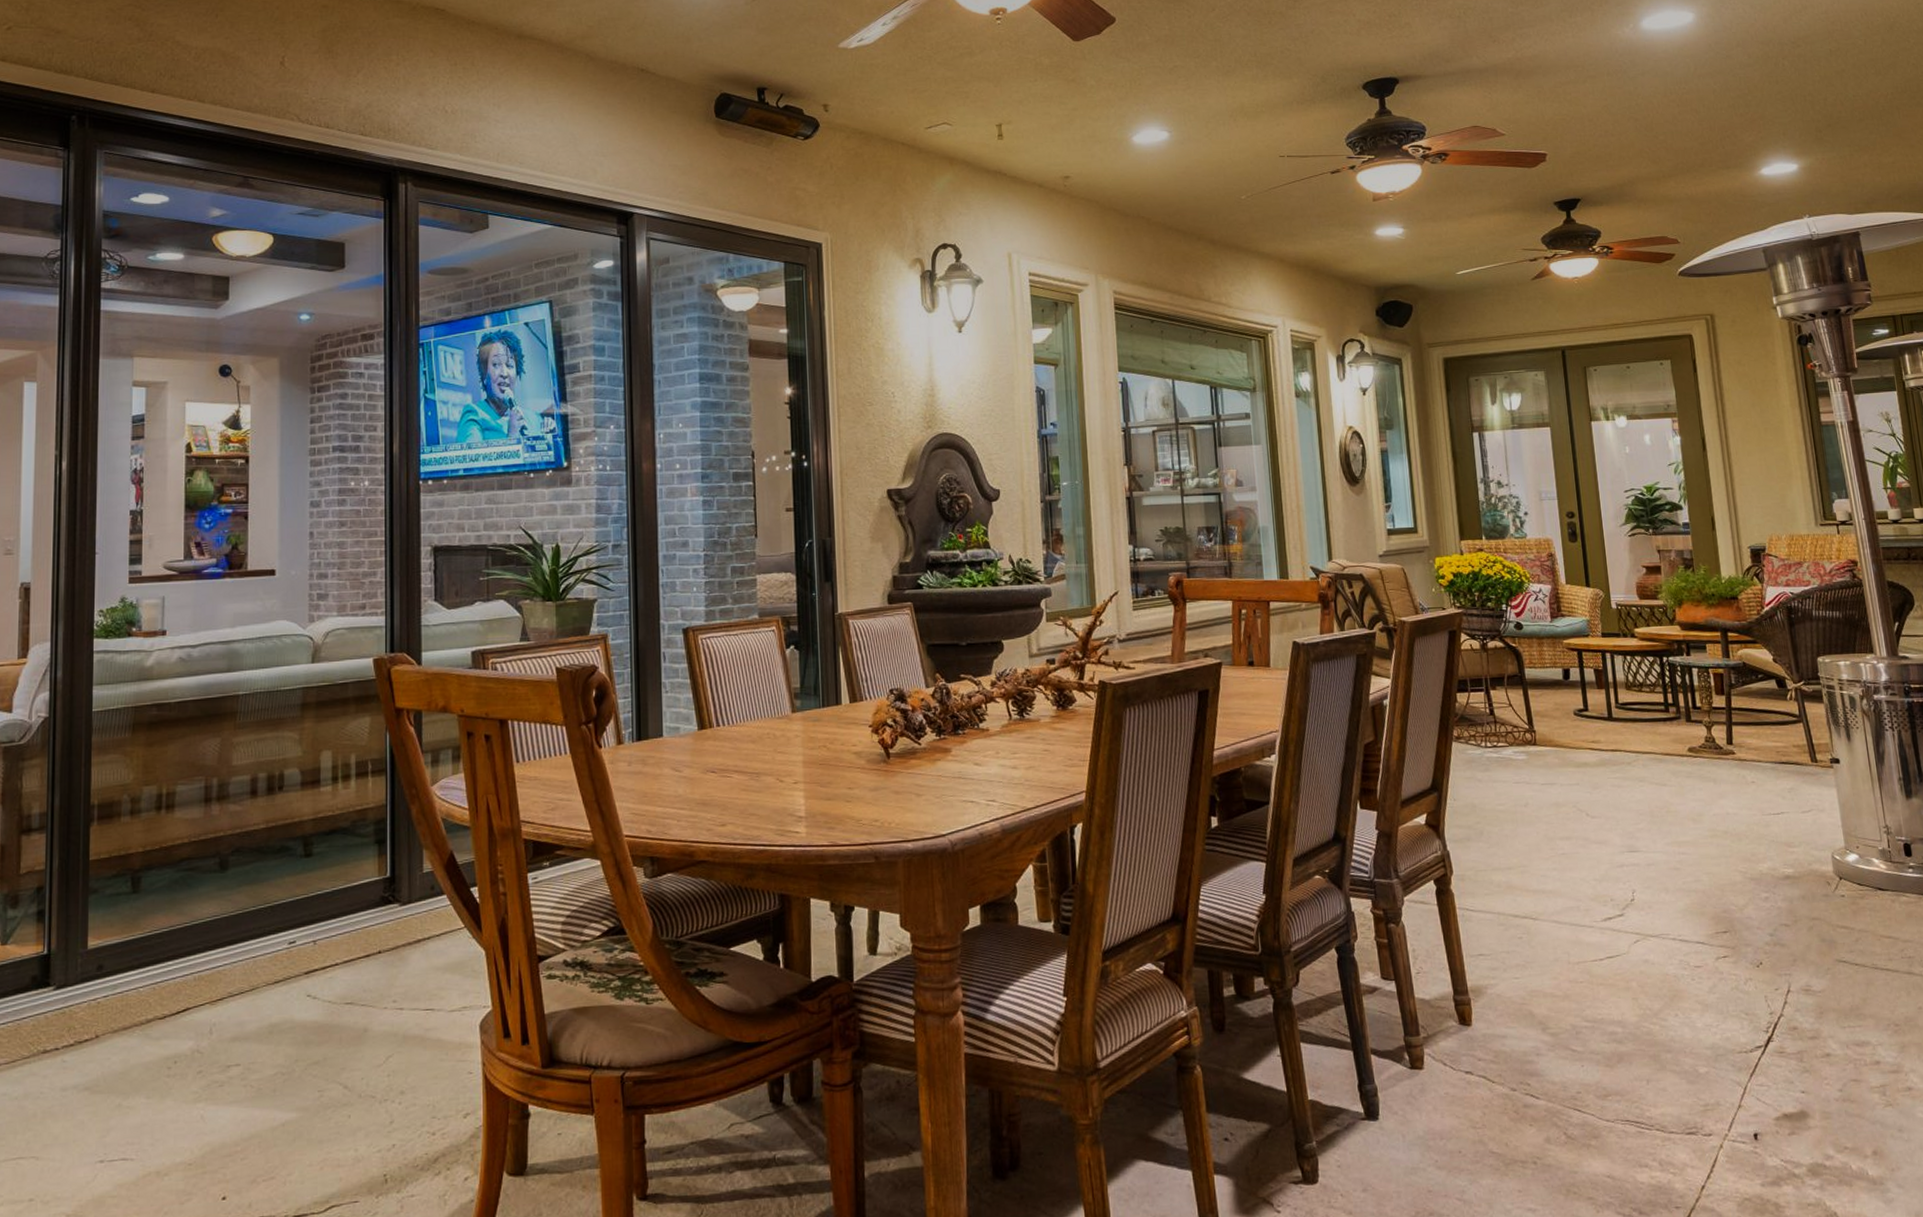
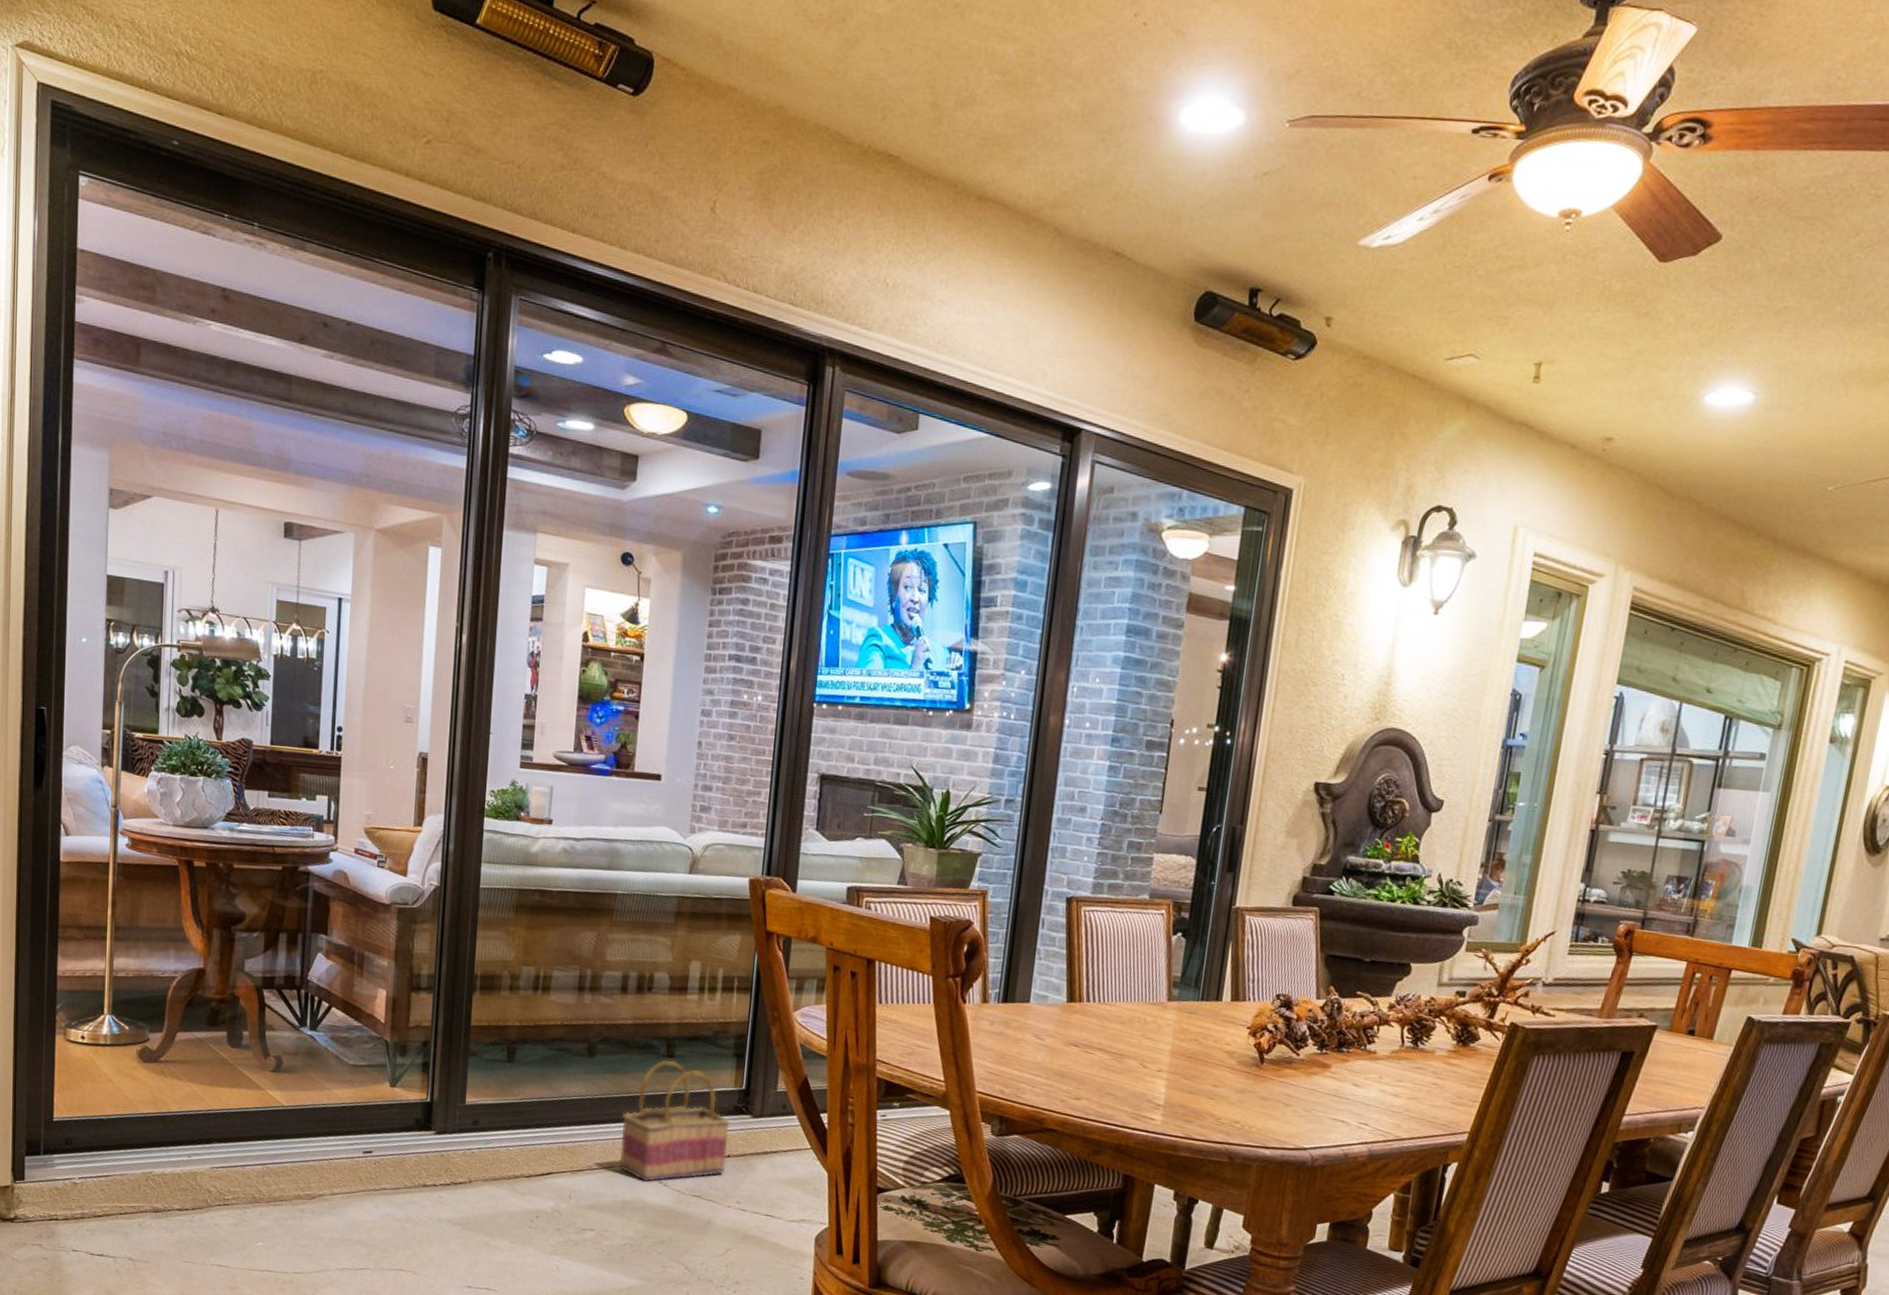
basket: none [261,859,379,999] -> present [618,1060,731,1183]

